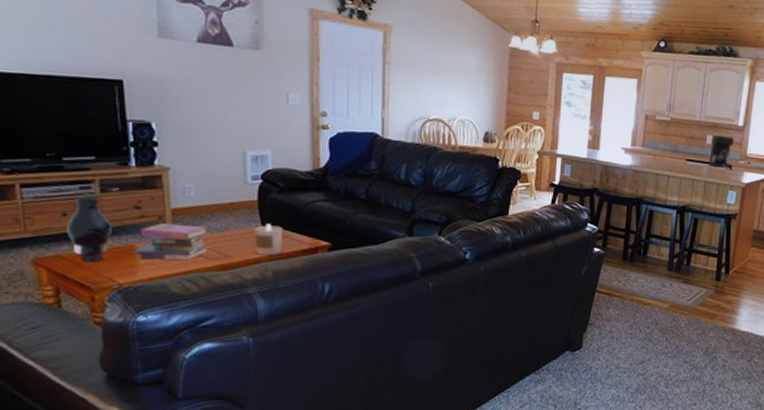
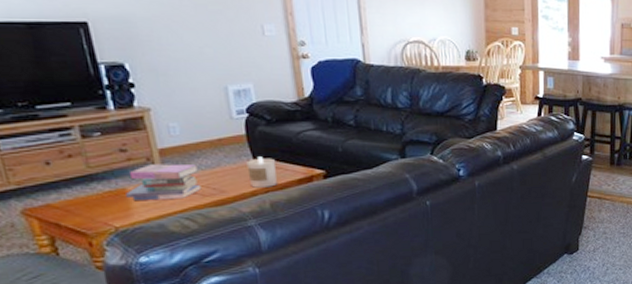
vase: present [67,196,112,262] -> none [51,143,101,209]

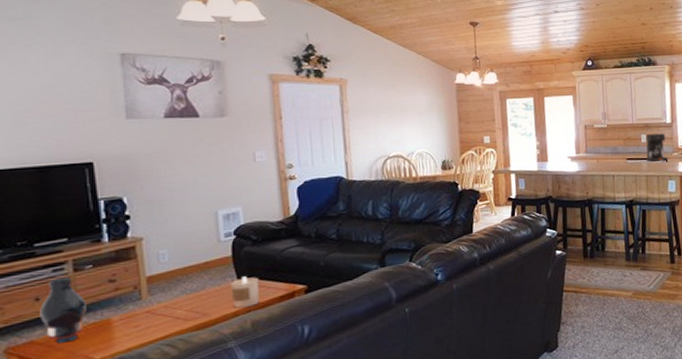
vase: none [51,143,101,209] -> present [40,276,86,344]
books: present [126,164,202,201] -> none [110,289,185,330]

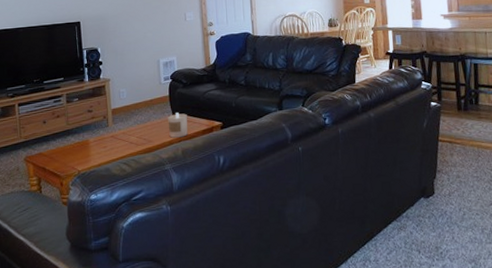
vase: present [40,276,86,344] -> none [46,106,74,156]

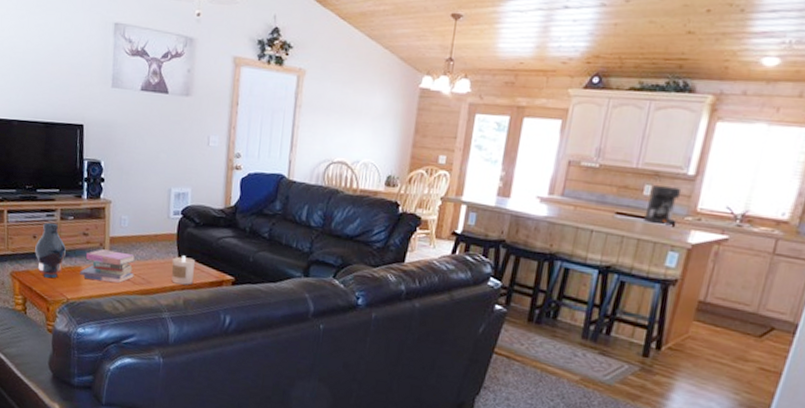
vase: none [46,106,74,156] -> present [35,222,66,279]
books: none [88,120,136,149] -> present [80,249,135,284]

